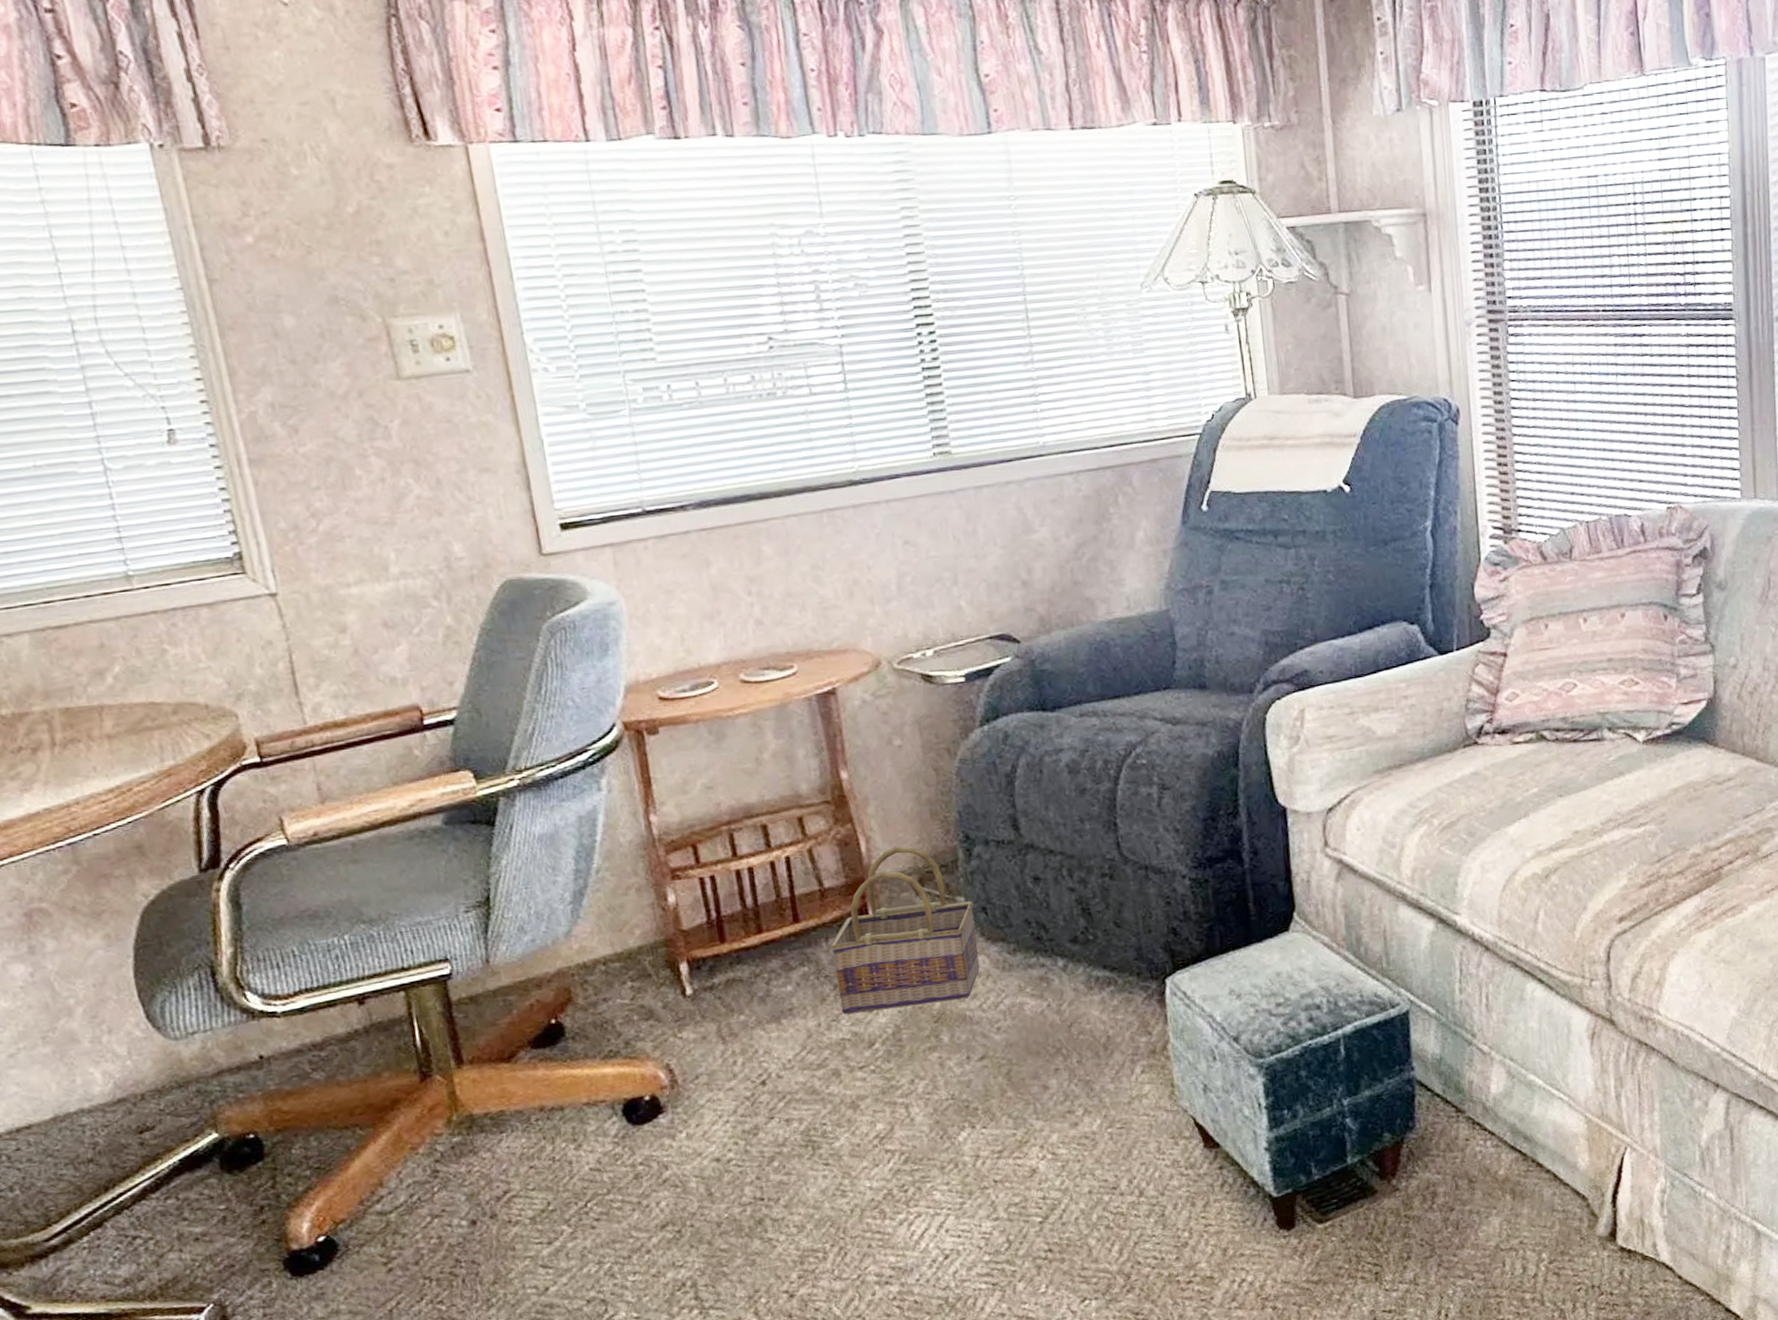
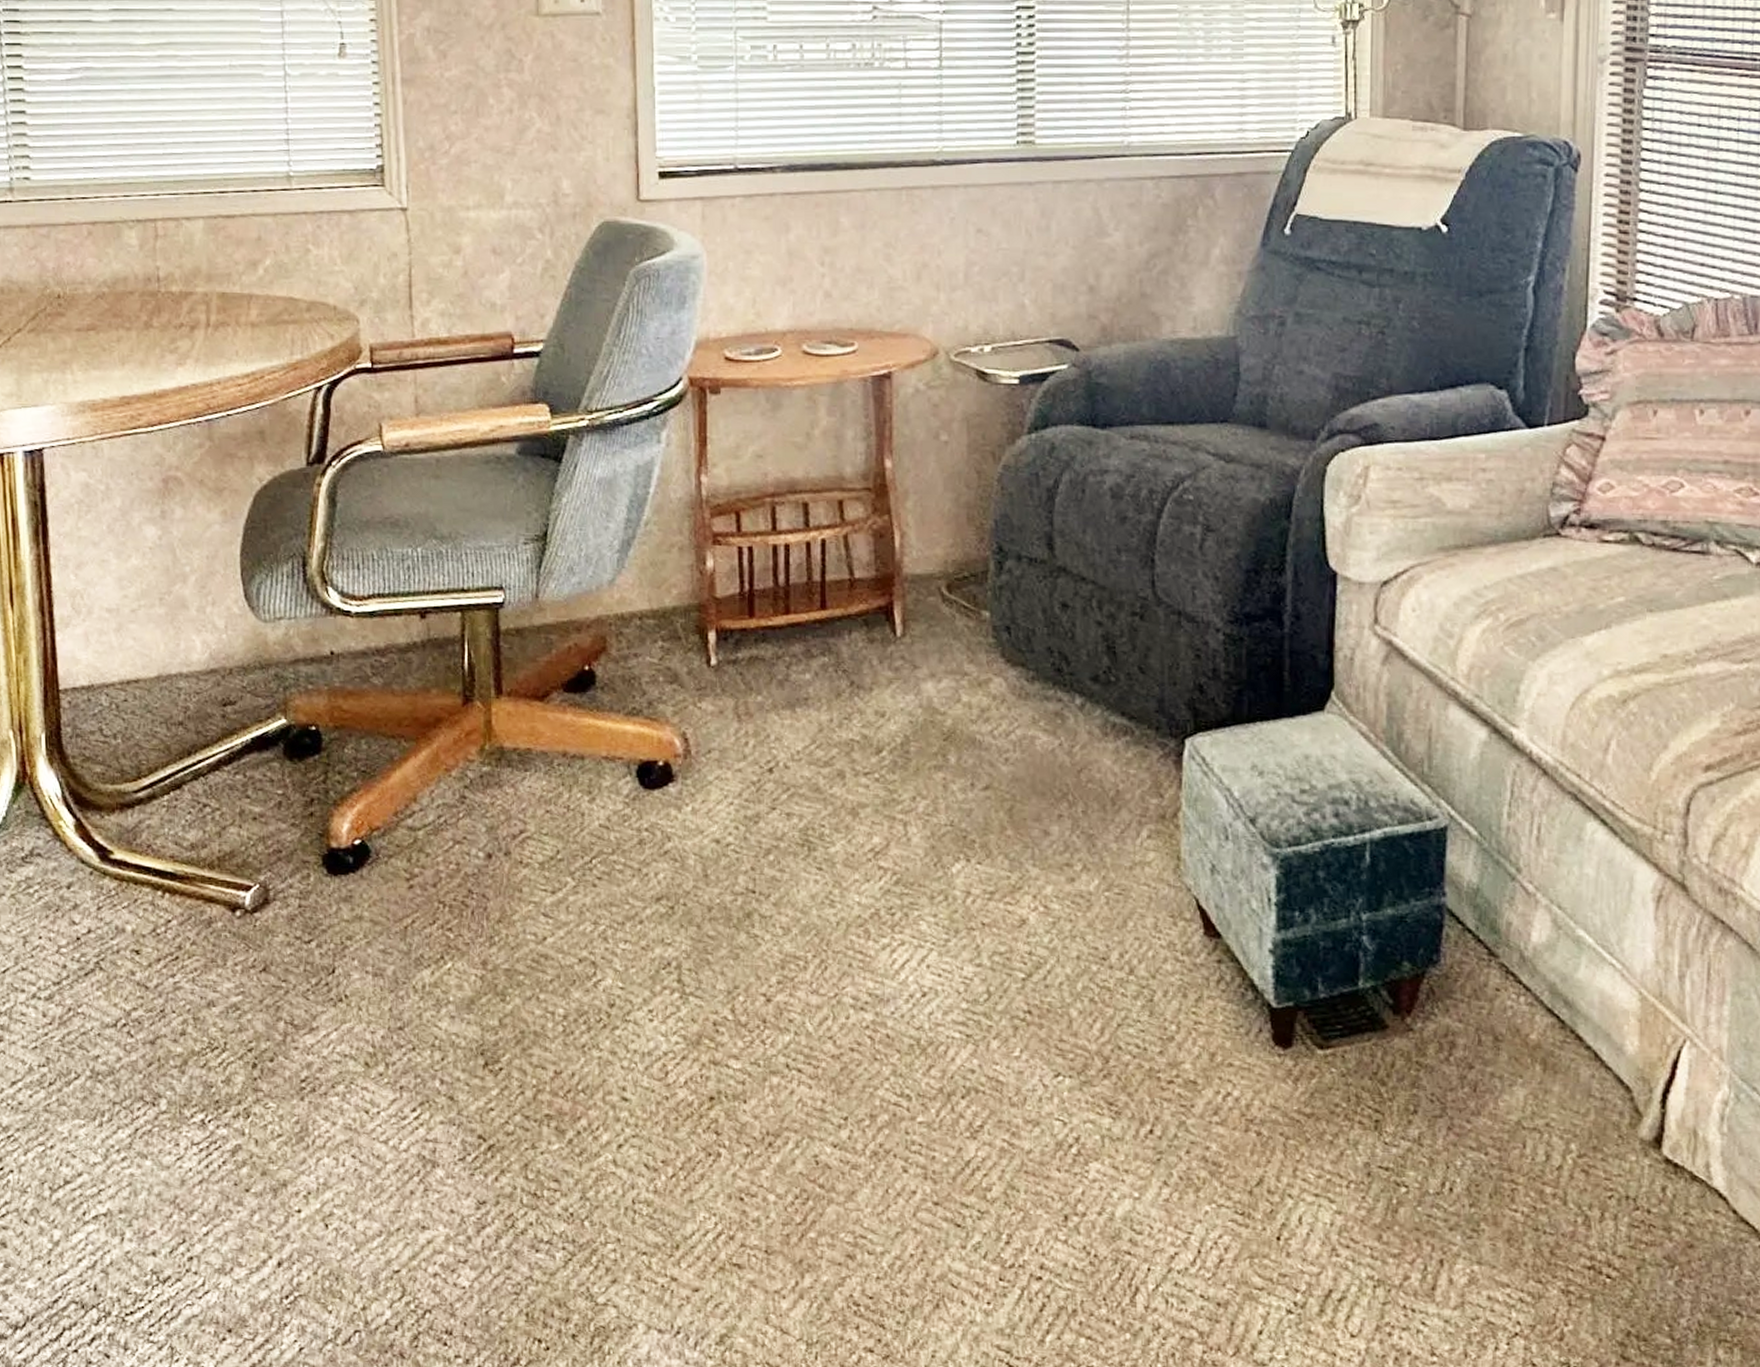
basket: present [829,846,980,1014] -> none [852,547,998,721]

